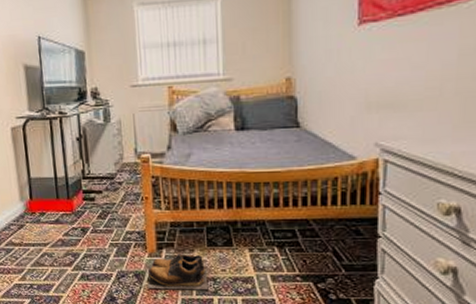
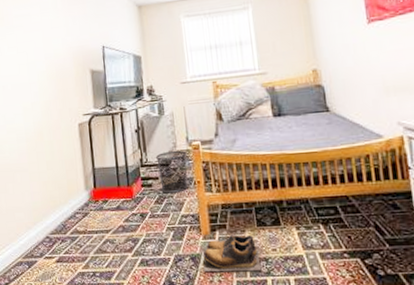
waste bin: none [99,162,135,209] -> present [155,150,188,194]

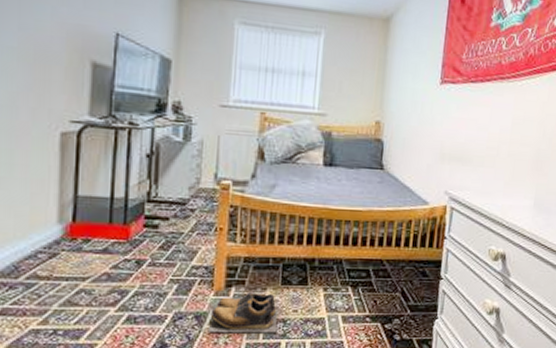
waste bin: present [155,150,188,194] -> none [169,187,213,239]

